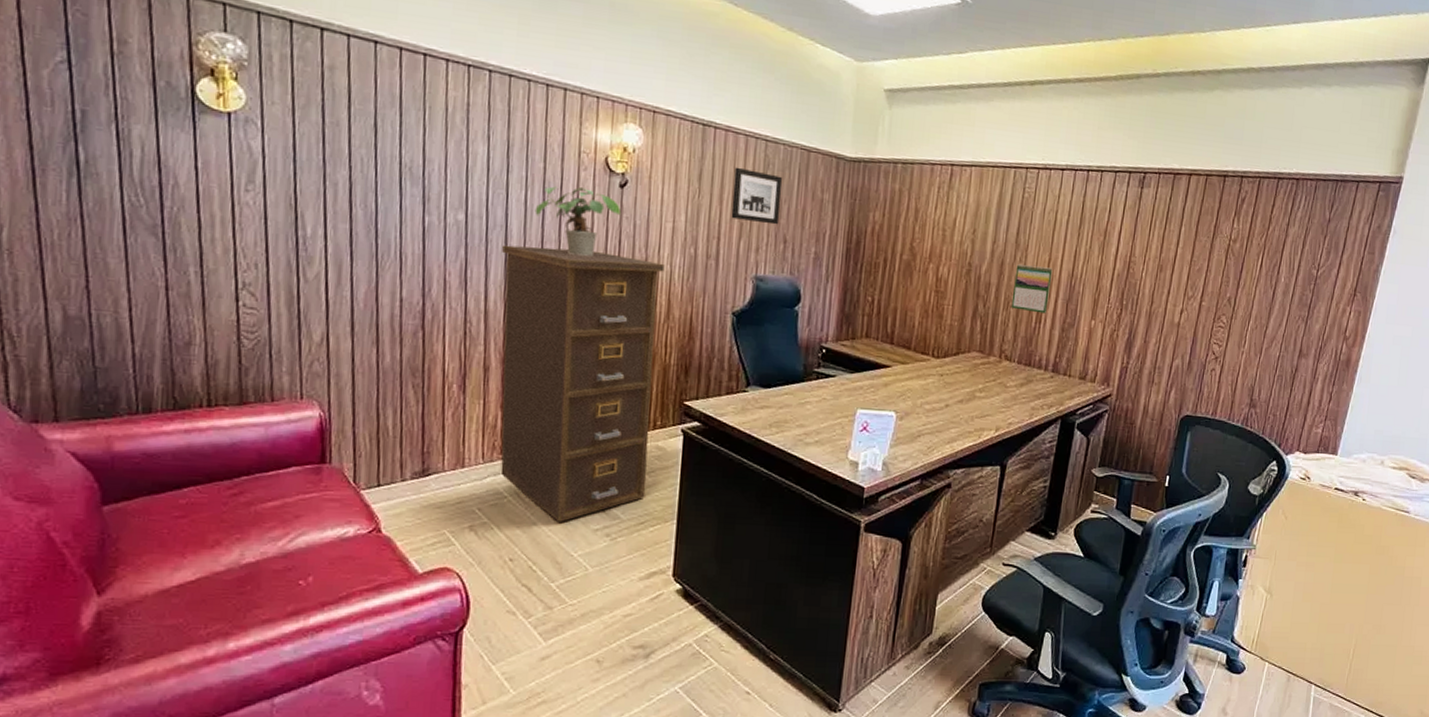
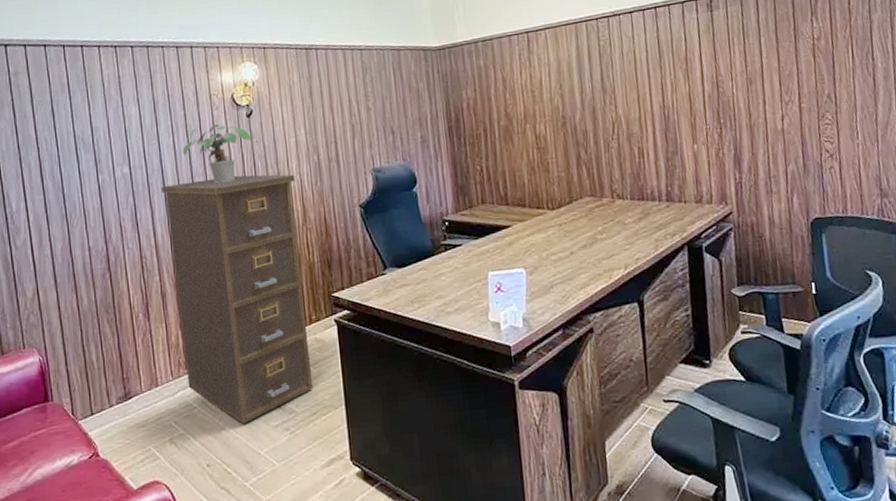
wall art: present [731,167,783,225] -> none [339,77,385,123]
calendar: present [1011,264,1053,314] -> none [607,104,648,150]

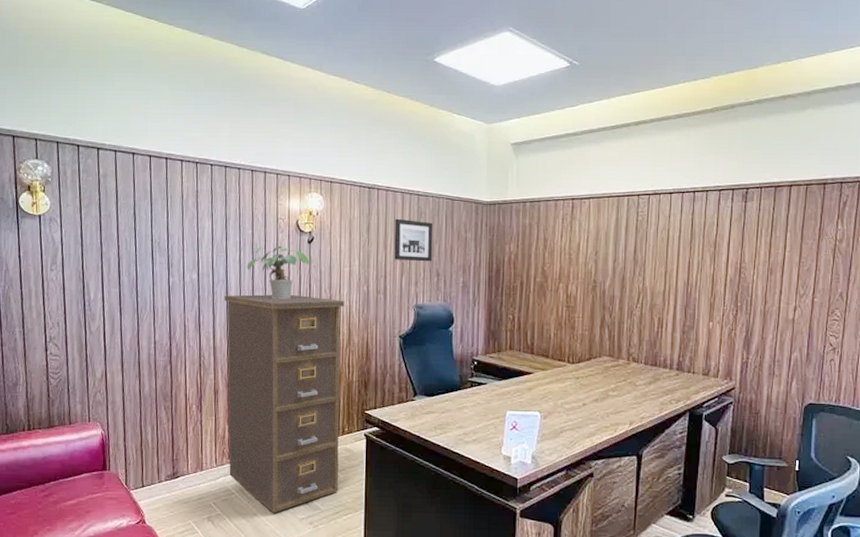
wall art: none [339,77,385,123] -> present [394,218,434,262]

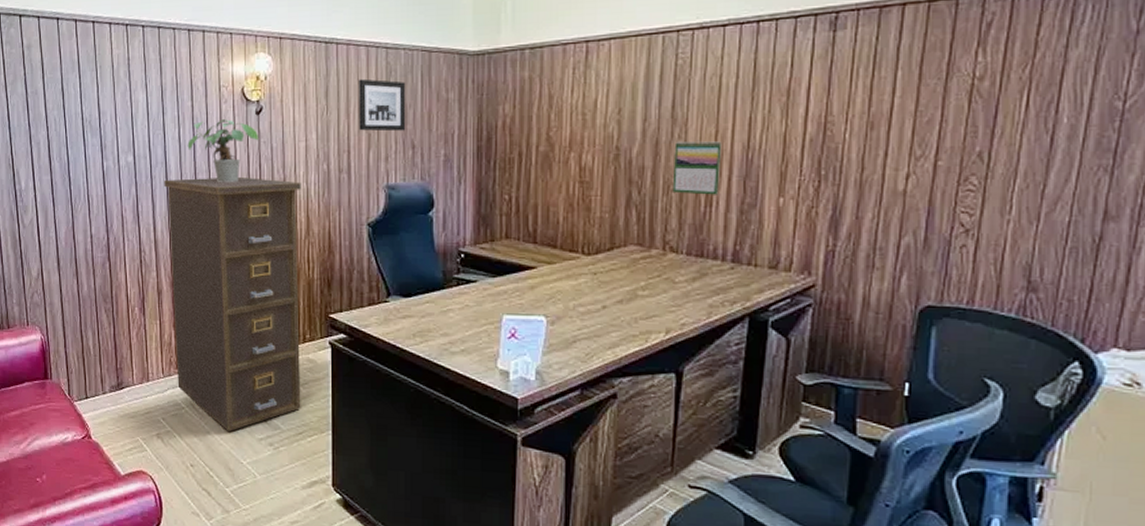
calendar: none [634,277,669,319] -> present [672,140,722,195]

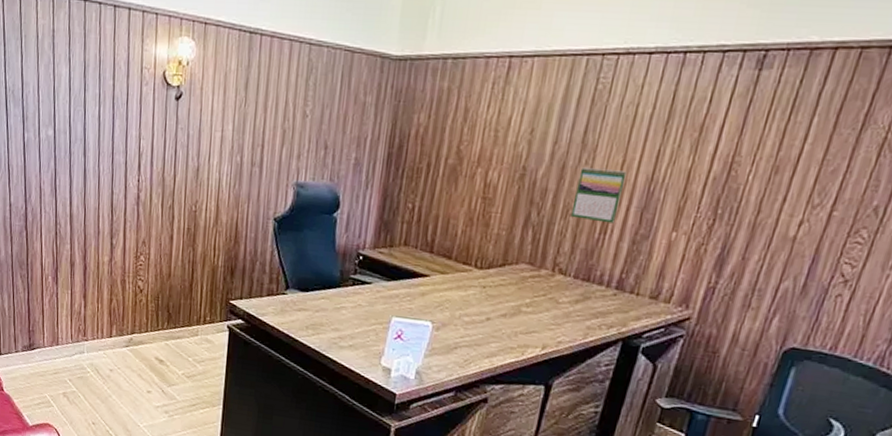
filing cabinet: present [164,176,301,432] -> none [82,156,214,397]
potted plant: present [187,119,259,182] -> none [106,102,177,166]
wall art: present [359,78,406,132] -> none [274,73,326,131]

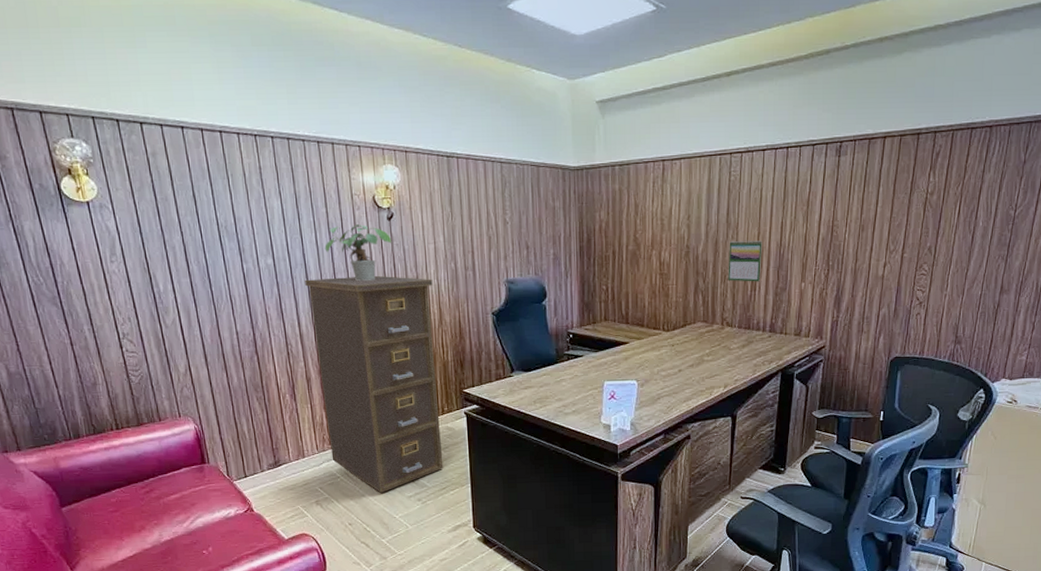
filing cabinet: none [82,156,214,397] -> present [305,275,444,493]
potted plant: none [106,102,177,166] -> present [324,224,392,281]

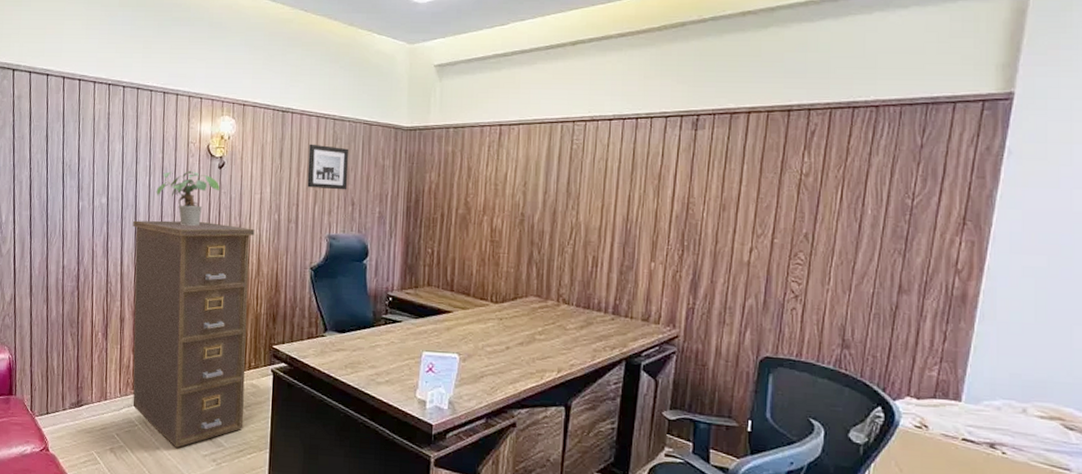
wall art: none [478,189,521,235] -> present [307,144,350,190]
calendar: present [728,240,762,282] -> none [566,211,606,258]

